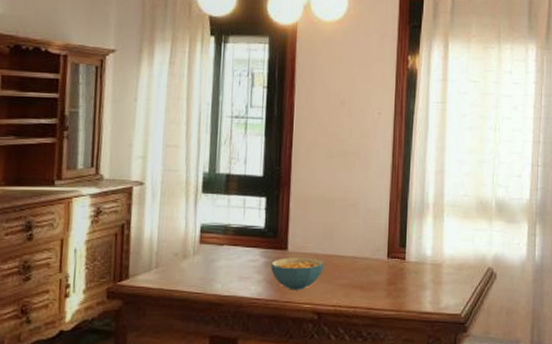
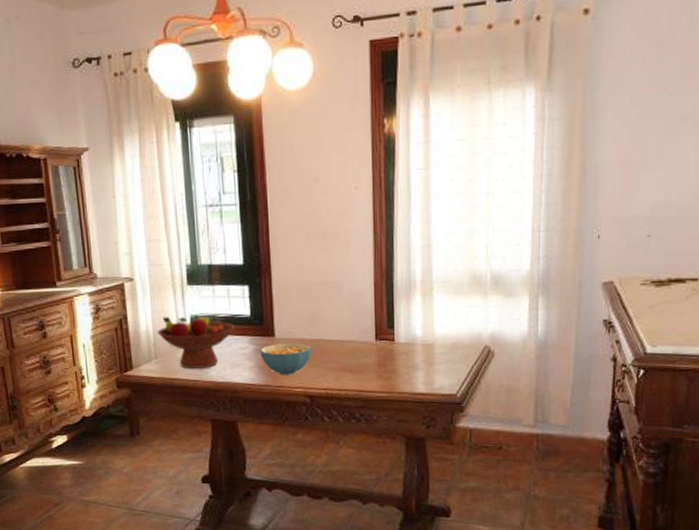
fruit bowl: none [161,224,248,280] -> present [156,315,235,369]

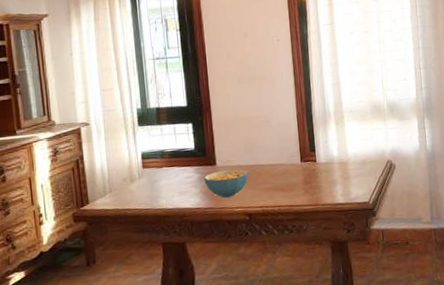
fruit bowl: present [156,315,235,369] -> none [111,151,182,200]

